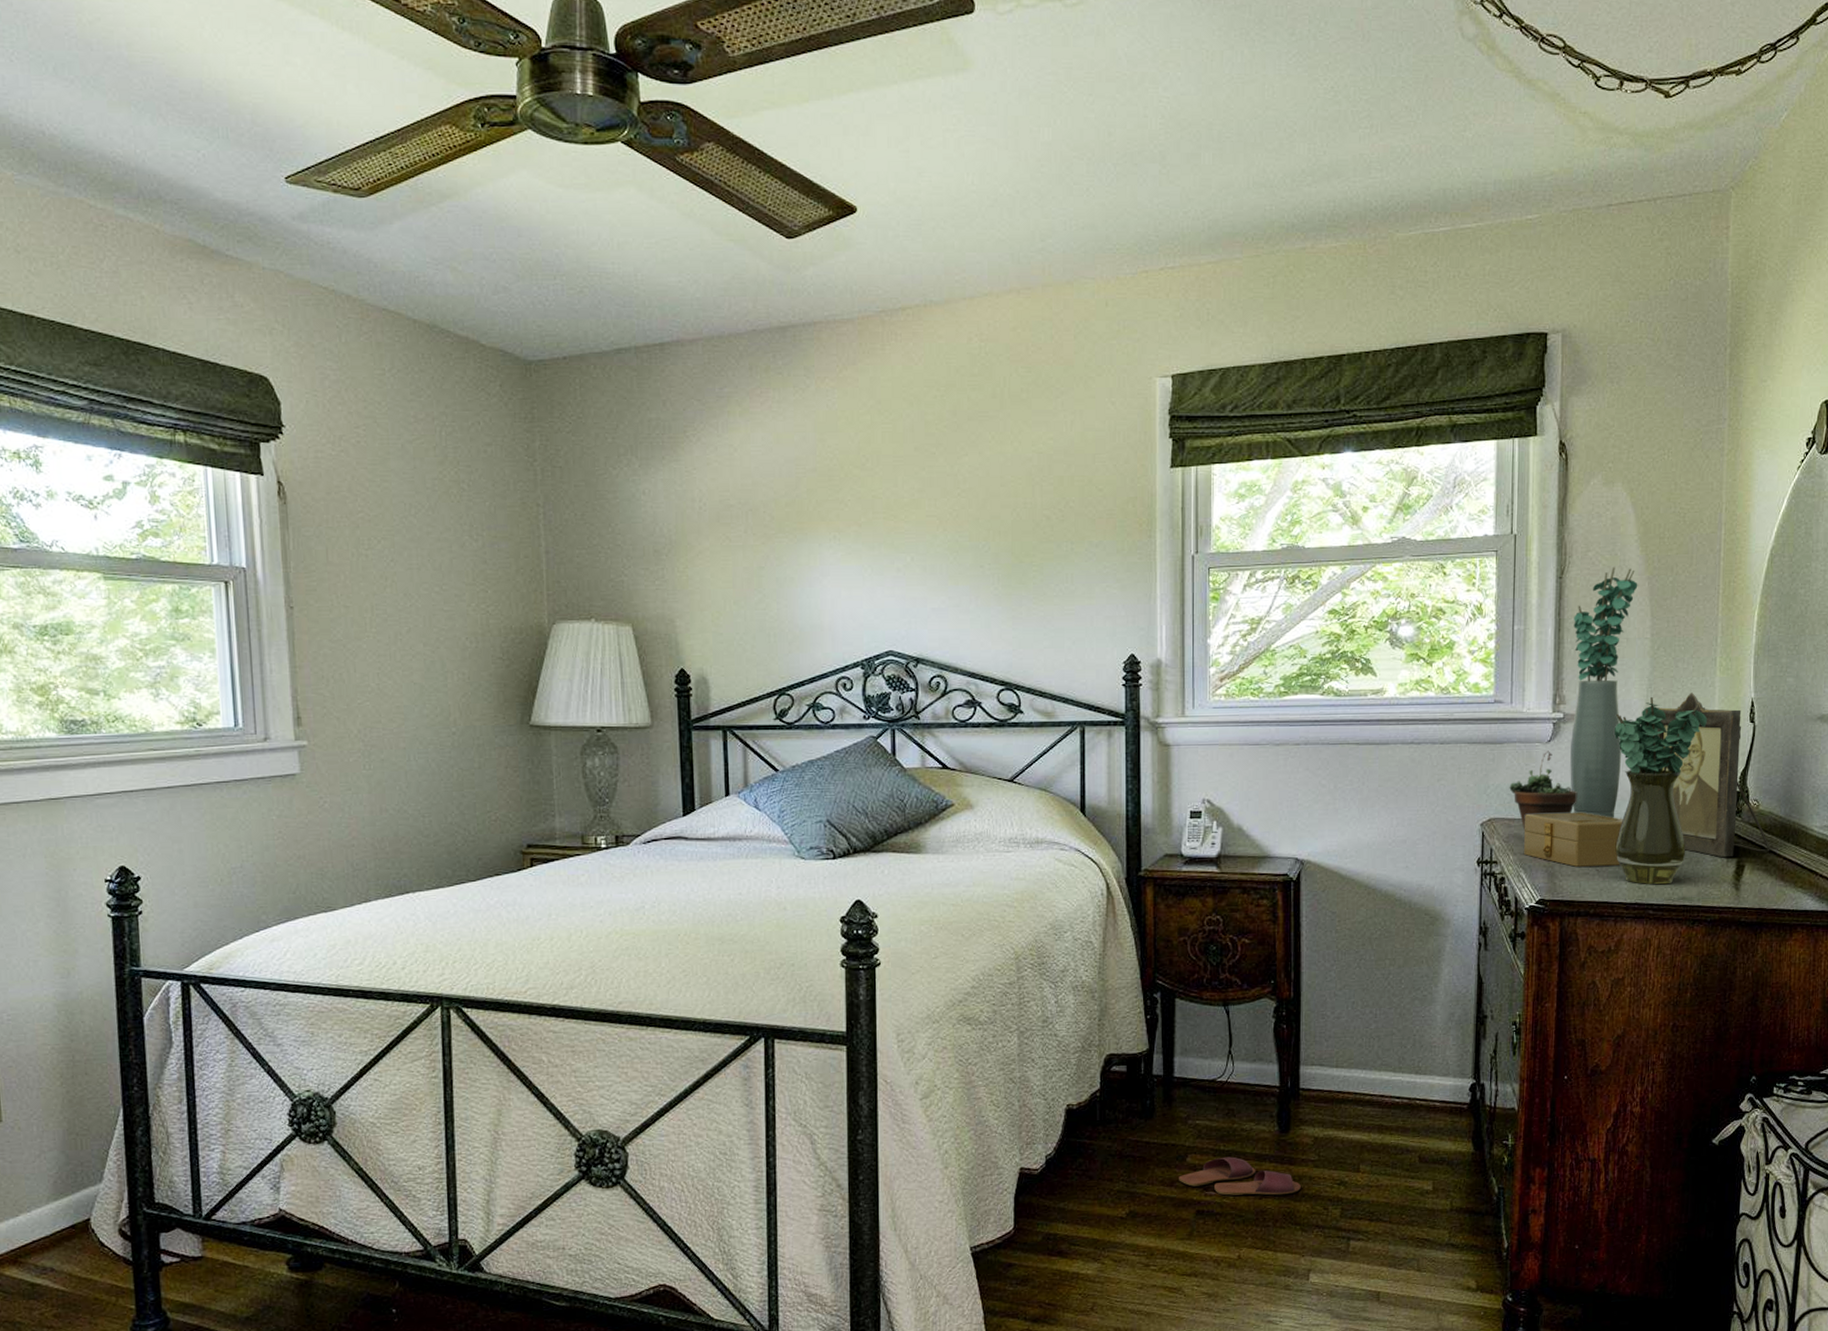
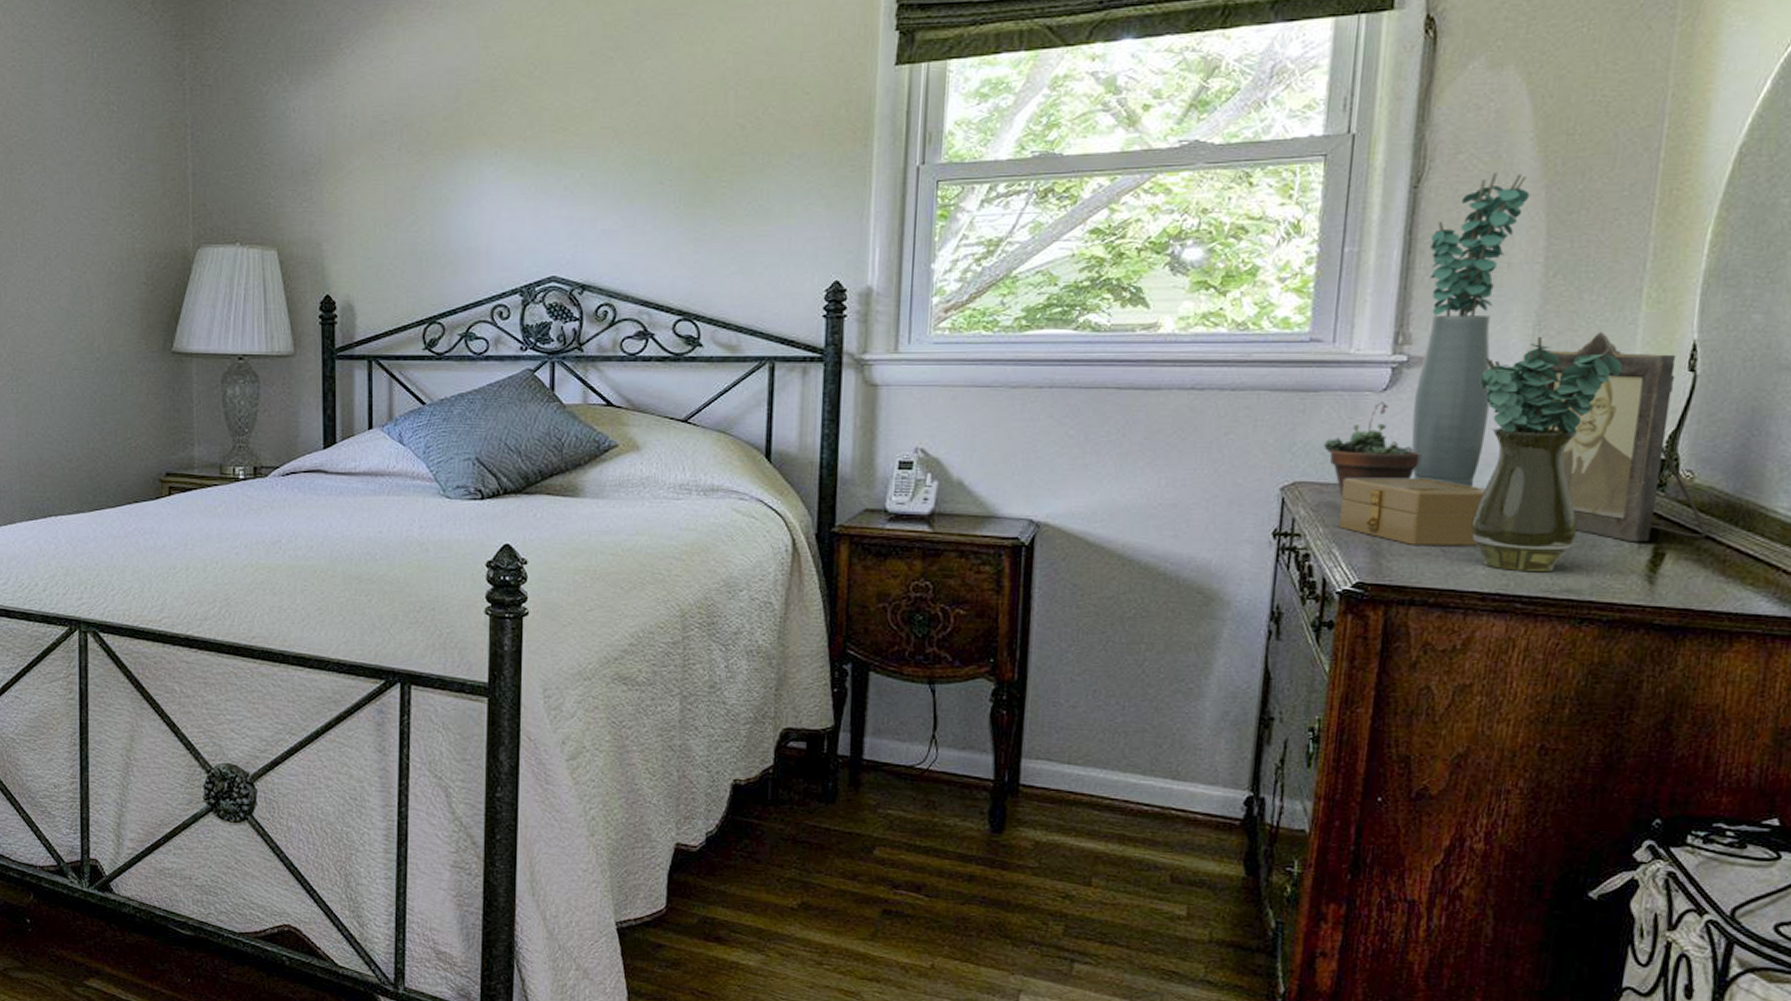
slippers: present [1179,1156,1301,1196] -> none [863,853,1015,903]

